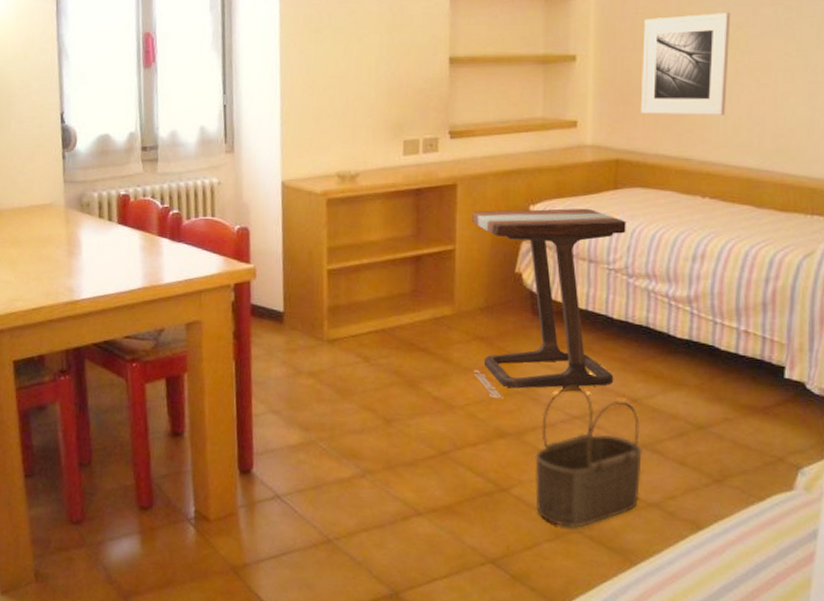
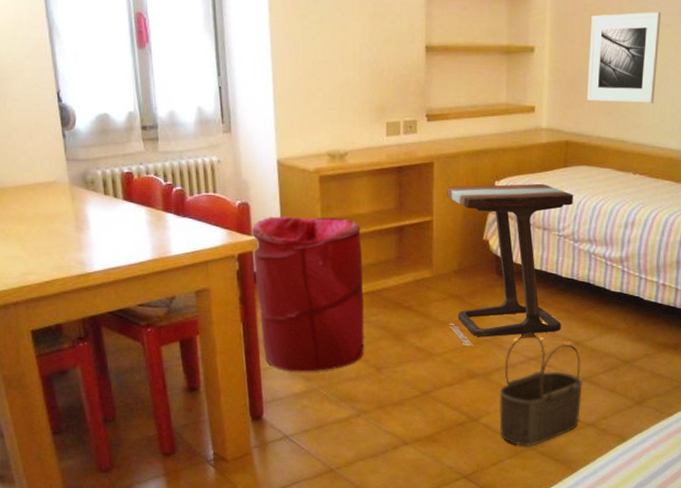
laundry hamper: none [251,242,373,421] -> present [252,216,364,372]

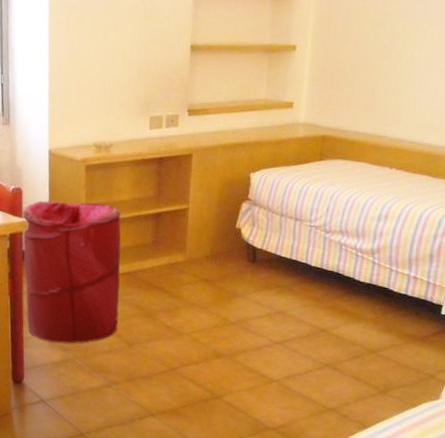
side table: present [446,184,573,345] -> none [199,176,327,327]
wicker basket: present [499,332,583,446] -> none [241,318,327,426]
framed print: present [587,12,662,103] -> none [346,10,428,99]

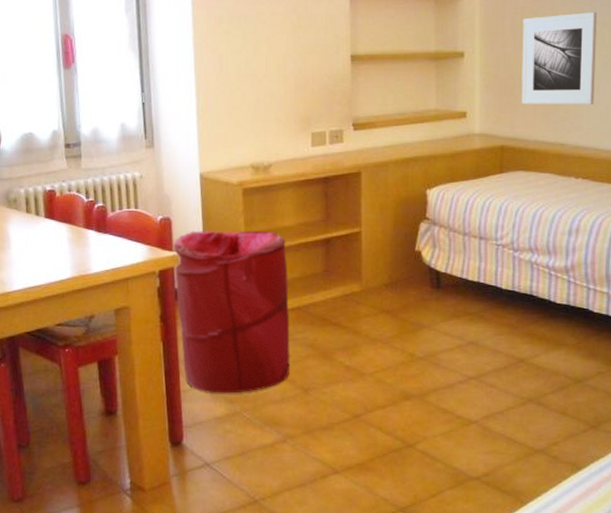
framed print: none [346,10,428,99] -> present [522,12,598,104]

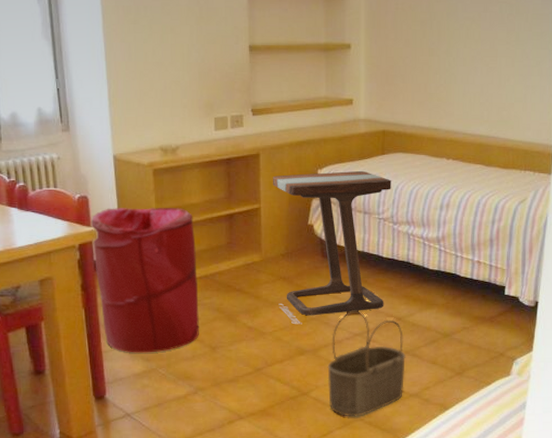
side table: none [375,191,511,364] -> present [272,171,391,324]
wicker basket: none [437,349,529,475] -> present [327,310,406,417]
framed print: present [522,12,598,104] -> none [401,9,468,93]

